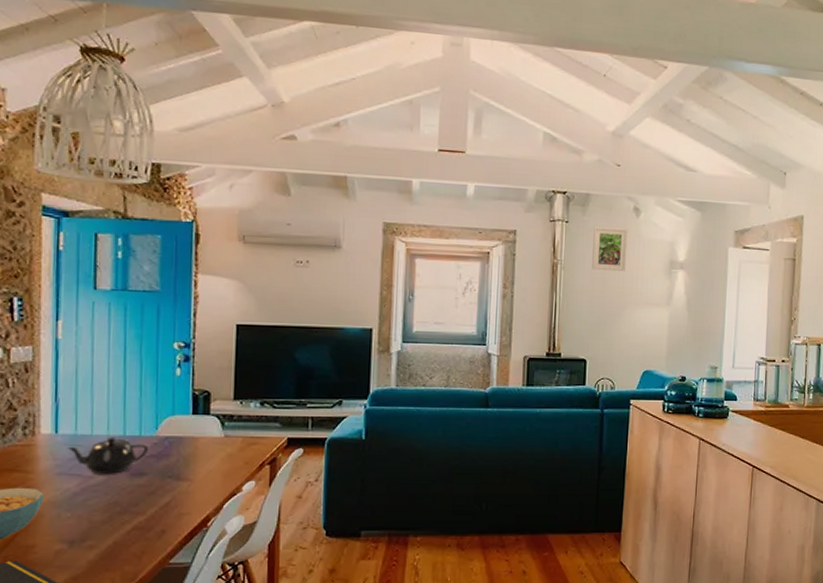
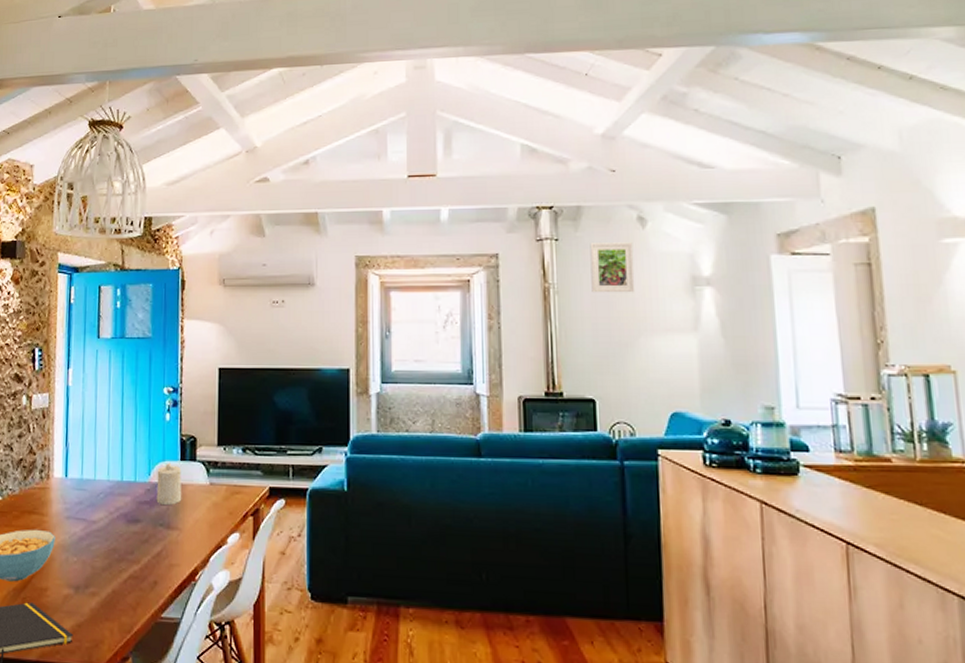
teapot: present [66,436,149,474] -> none [74,481,143,520]
candle: none [164,417,194,459] -> present [156,463,182,506]

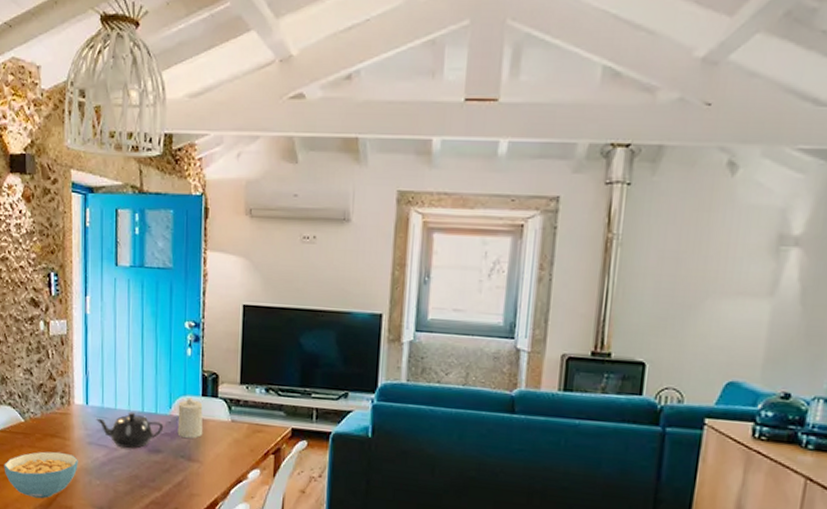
teapot: none [74,481,143,520] -> present [95,411,164,449]
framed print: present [590,242,635,293] -> none [660,190,718,250]

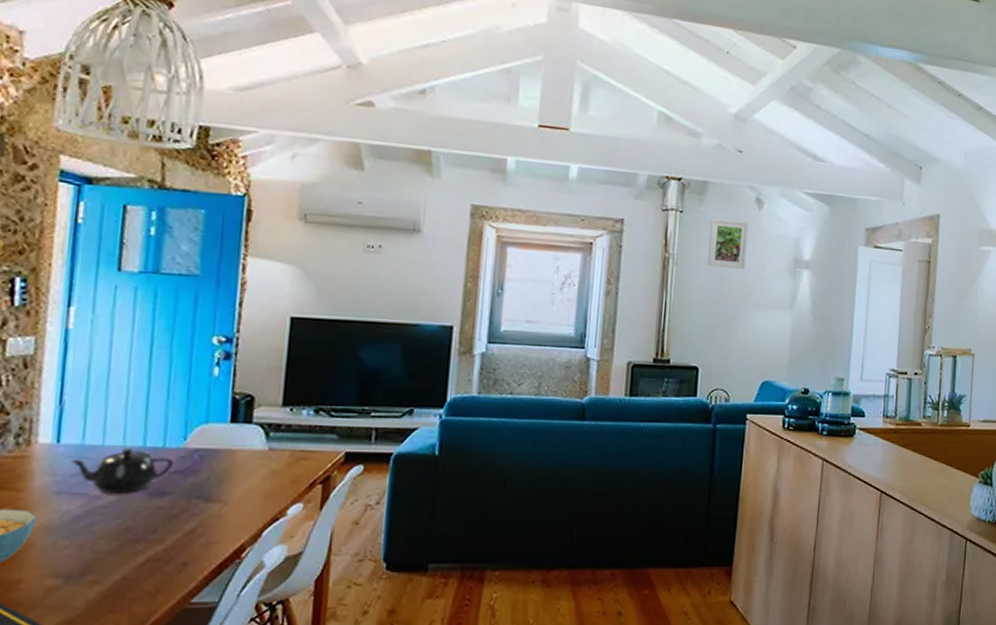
candle: present [177,398,203,439] -> none [193,425,231,475]
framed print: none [660,190,718,250] -> present [707,218,749,270]

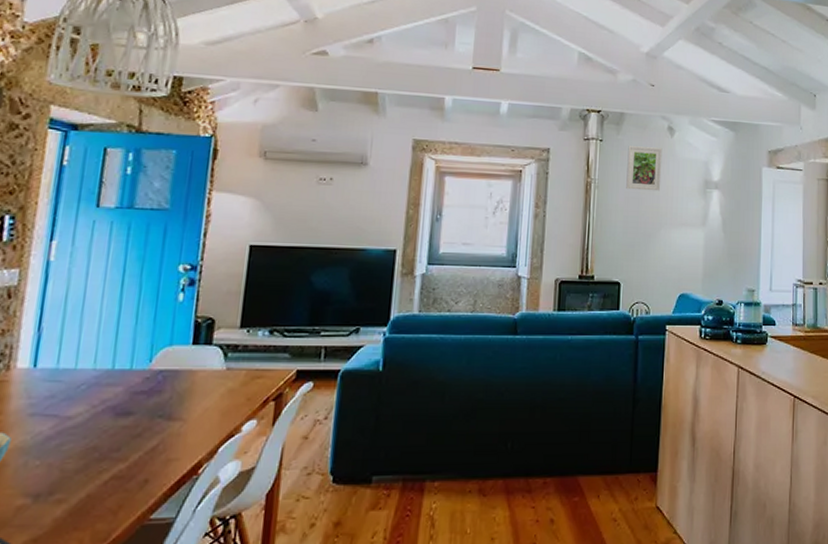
teapot: present [69,447,174,493] -> none [44,370,140,414]

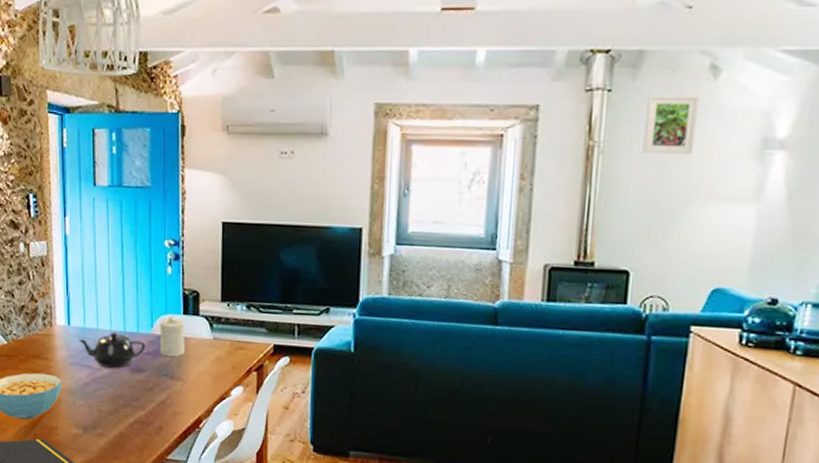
teapot: none [44,370,140,414] -> present [78,331,146,368]
candle: none [157,348,193,395] -> present [160,316,186,358]

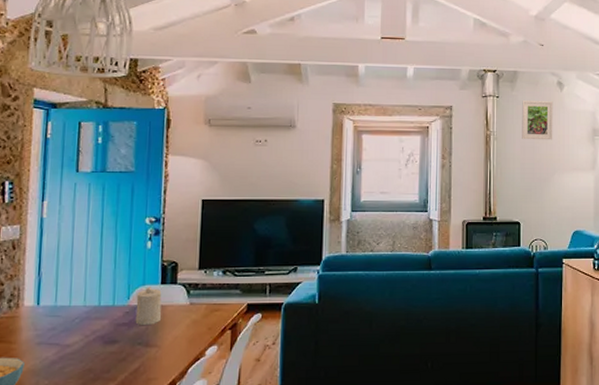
teapot: present [78,331,146,368] -> none [47,307,121,343]

